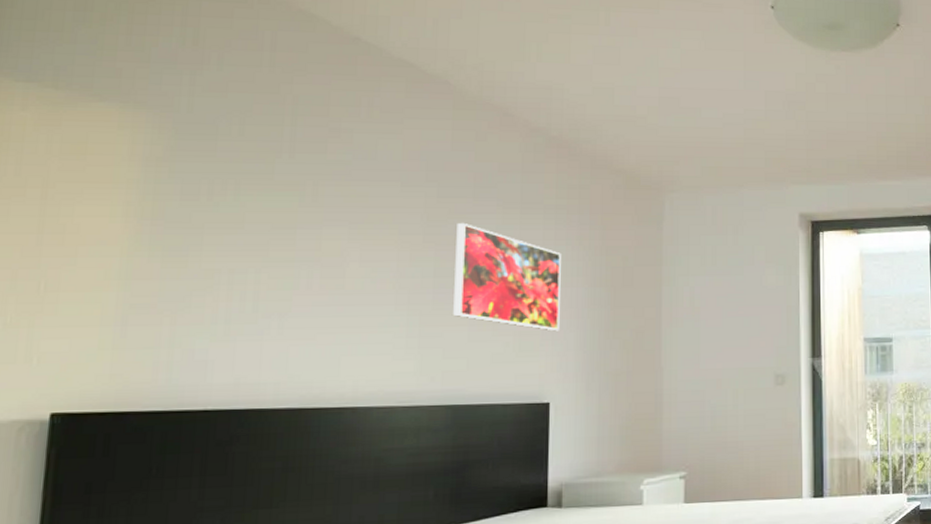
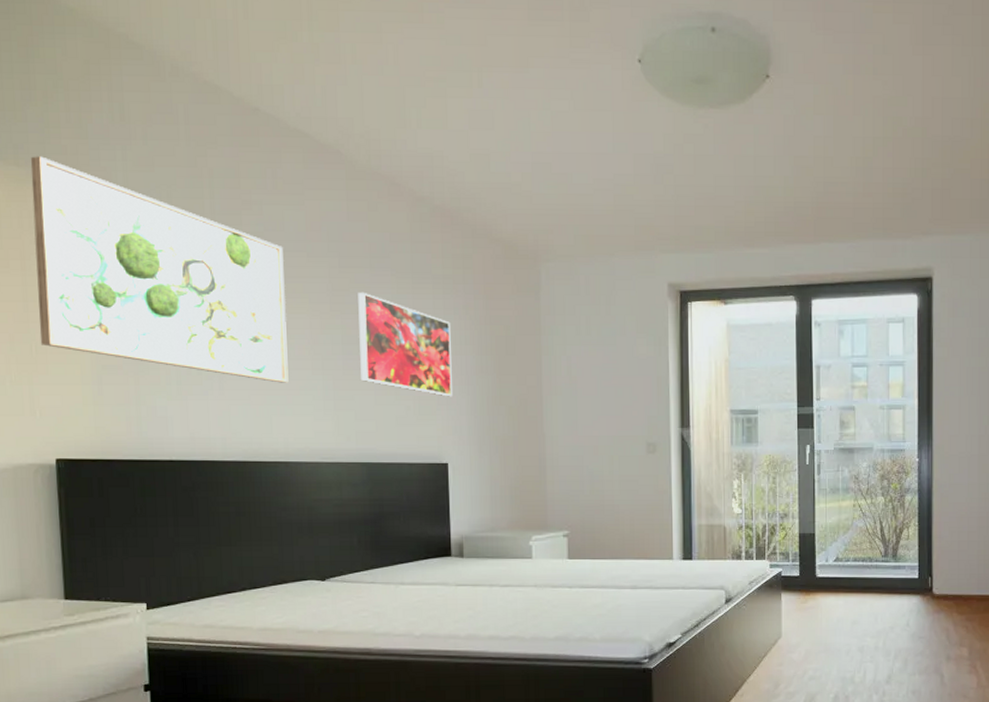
wall art: none [52,78,373,320] -> present [30,156,289,383]

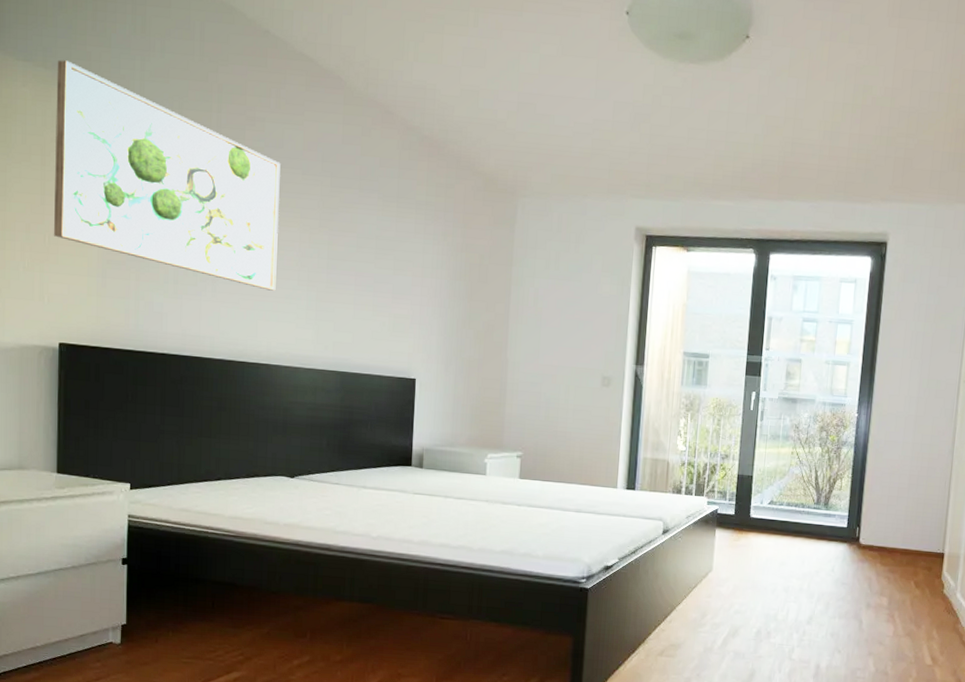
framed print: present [358,292,452,397] -> none [342,211,429,317]

